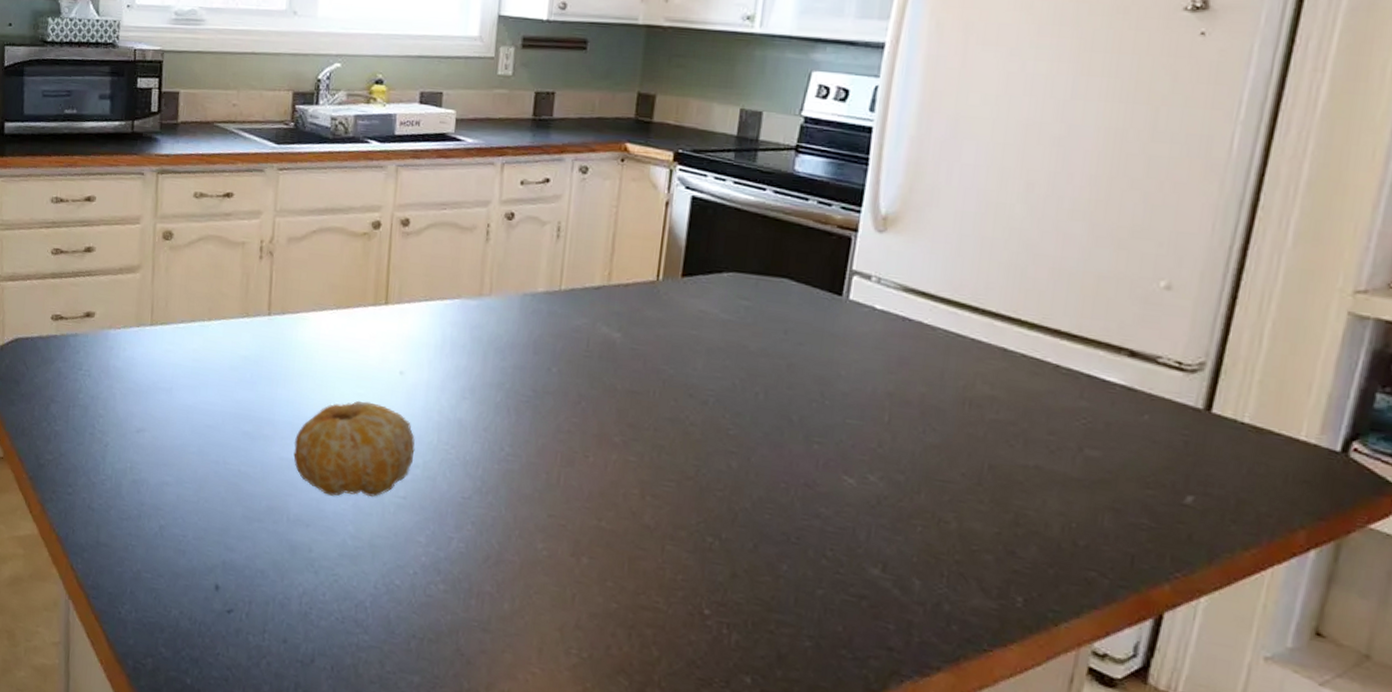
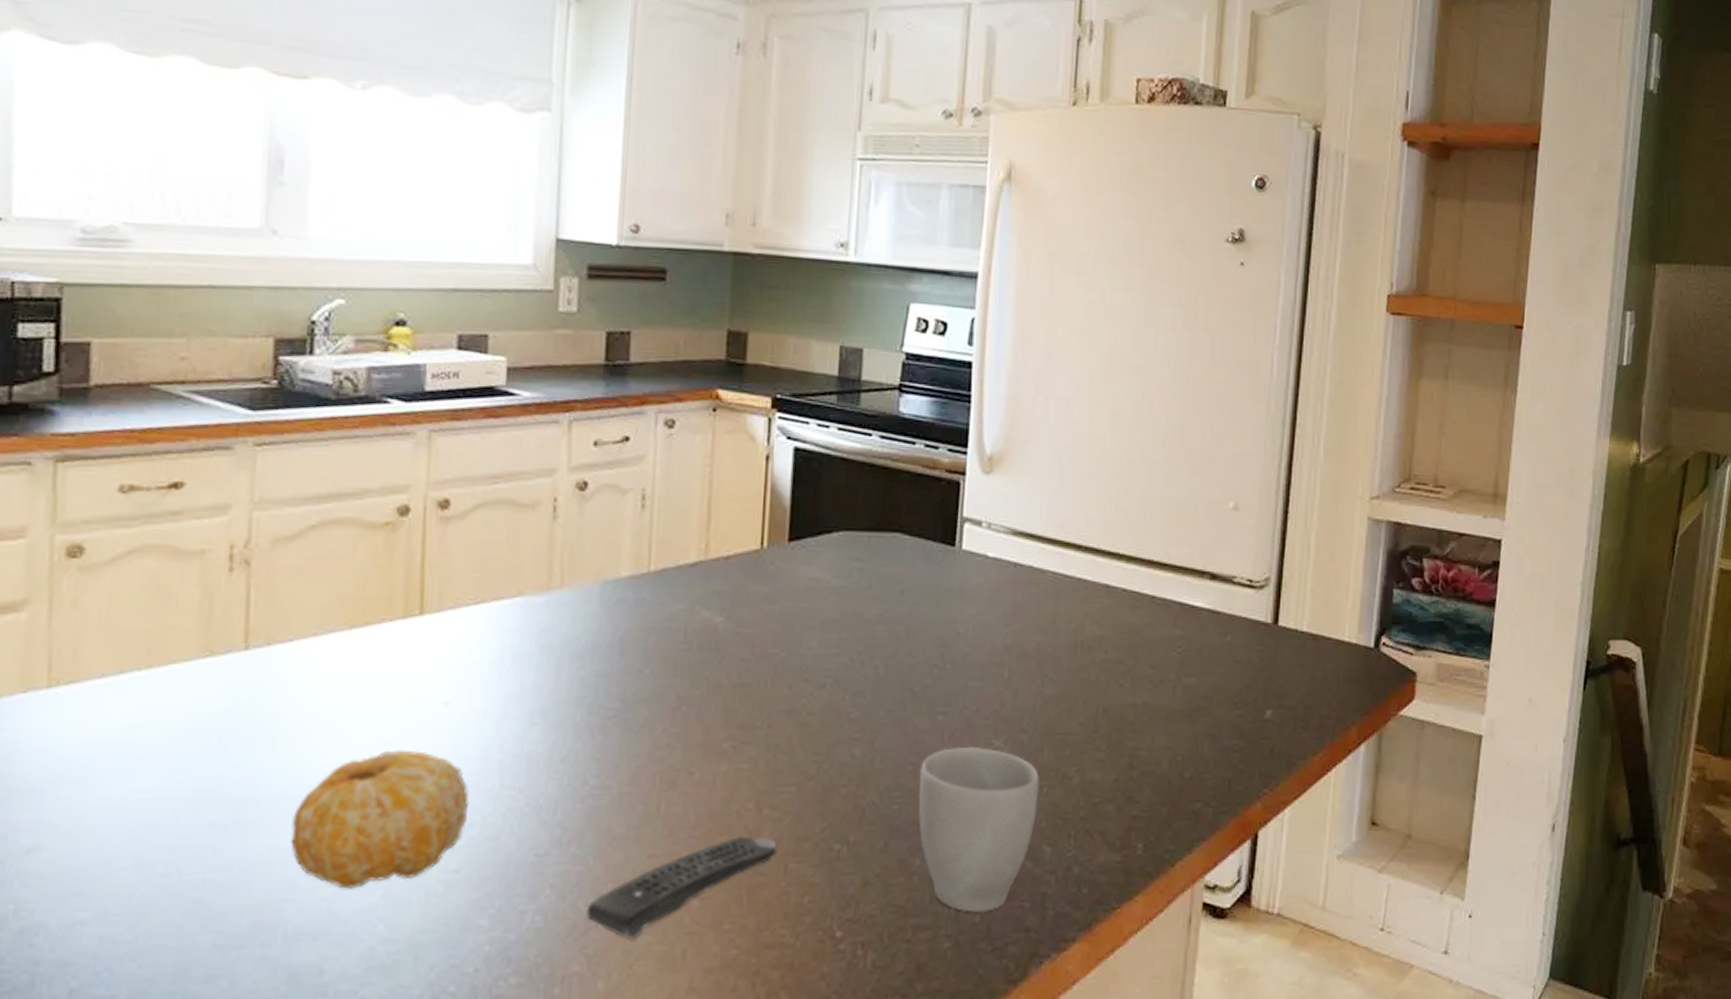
remote control: none [498,514,657,577] -> present [586,835,777,939]
mug: none [788,475,914,624] -> present [918,747,1039,912]

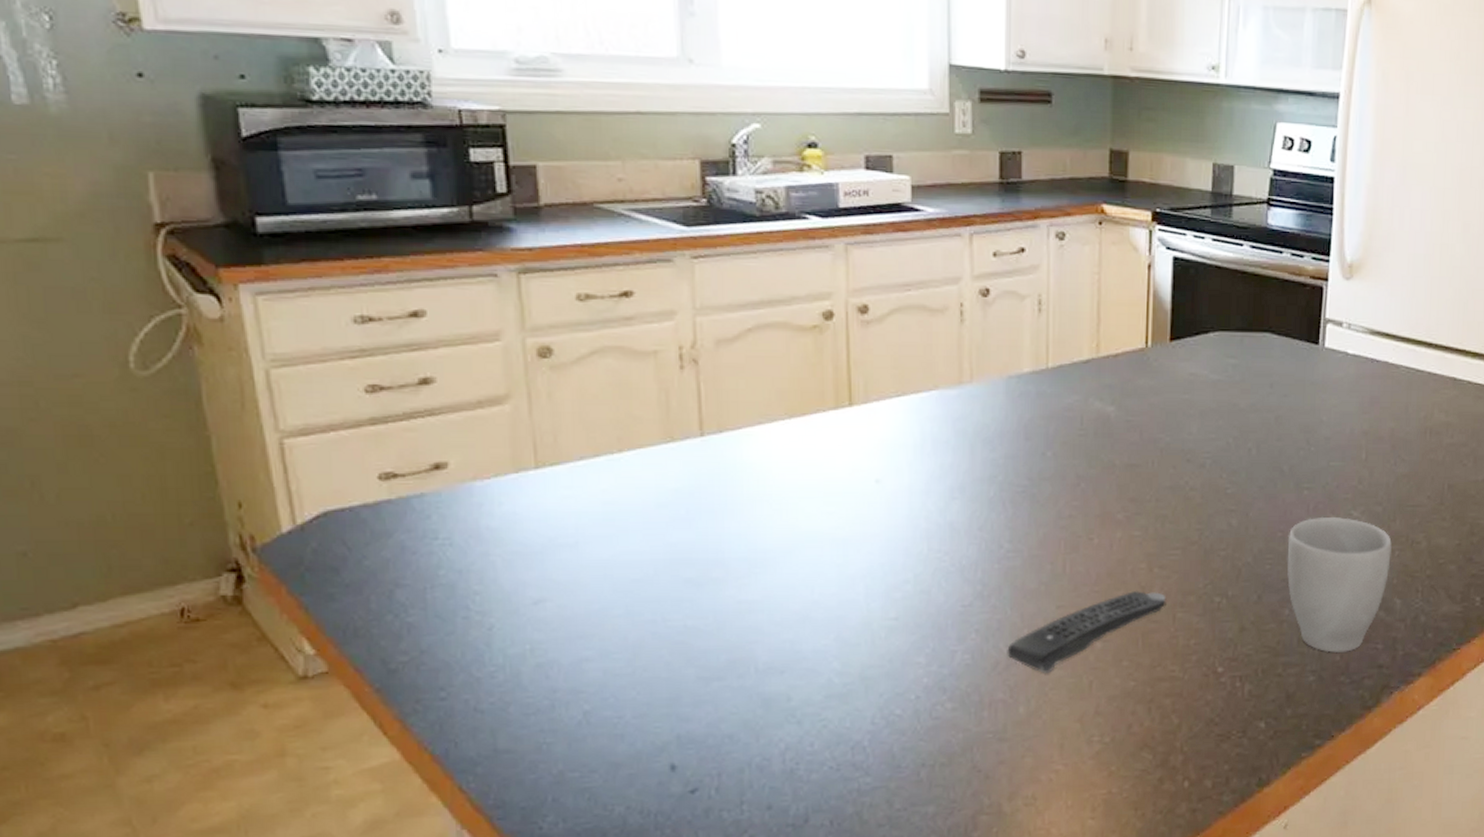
fruit: present [290,749,469,889] -> none [754,519,903,633]

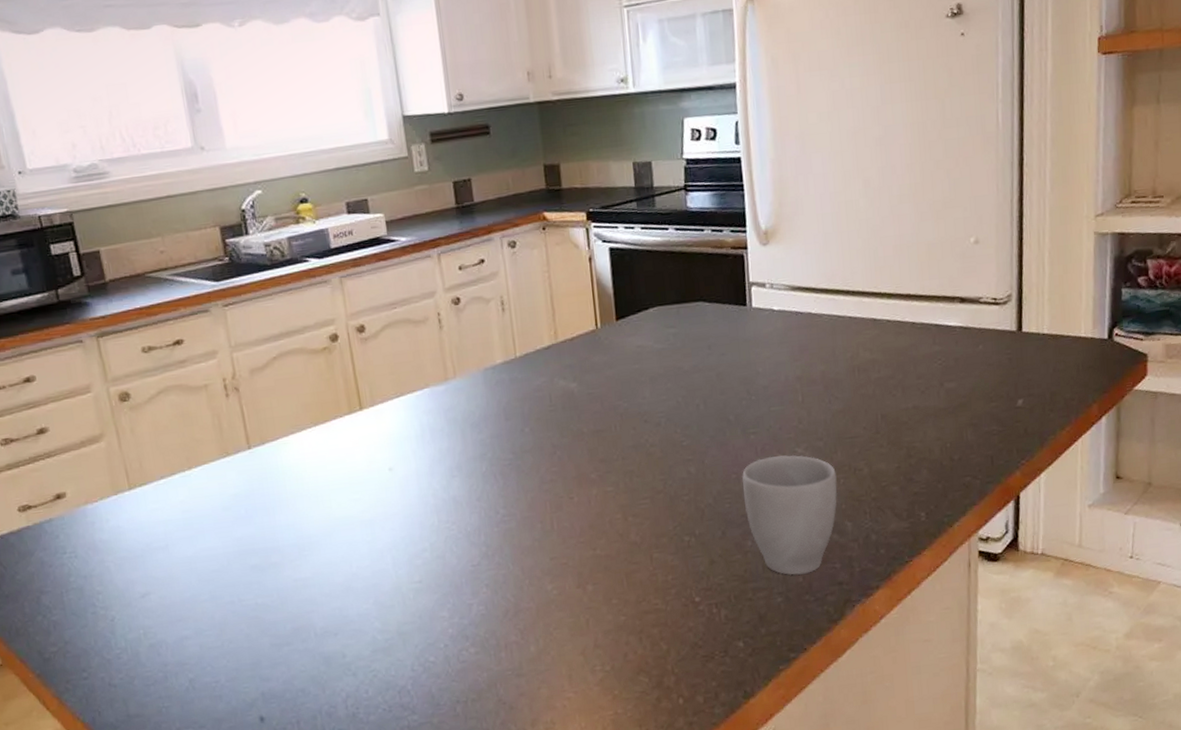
remote control: present [1007,590,1166,673] -> none [514,537,643,616]

